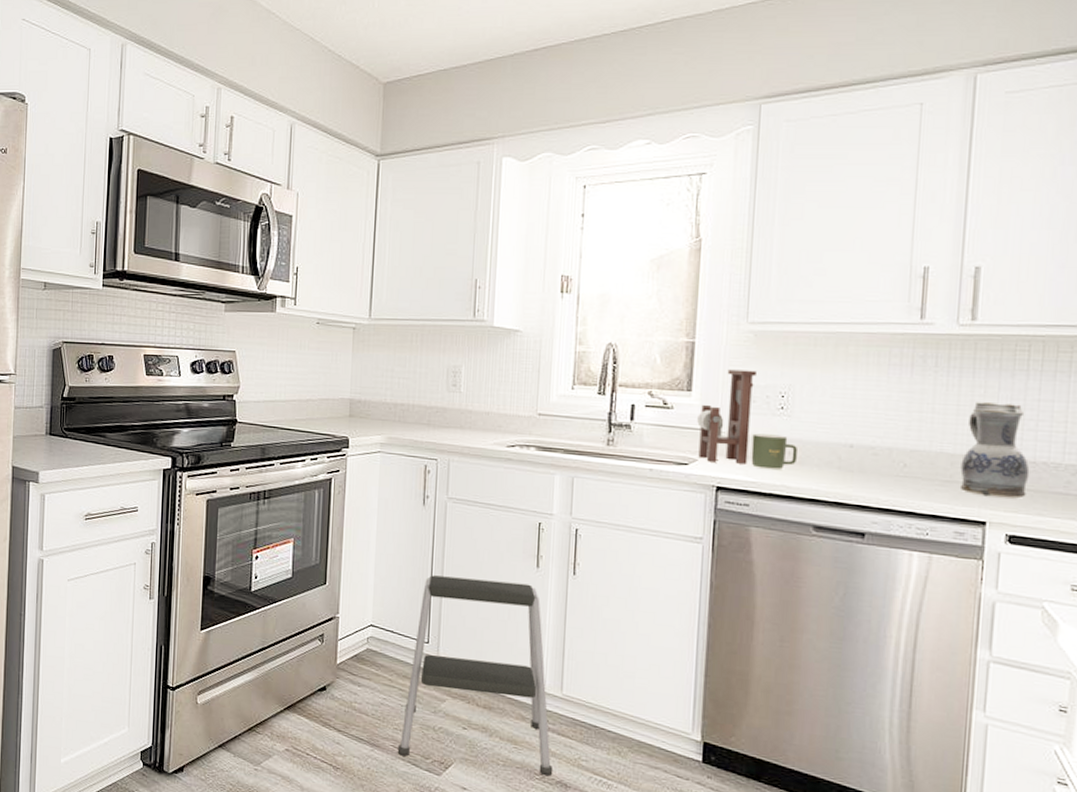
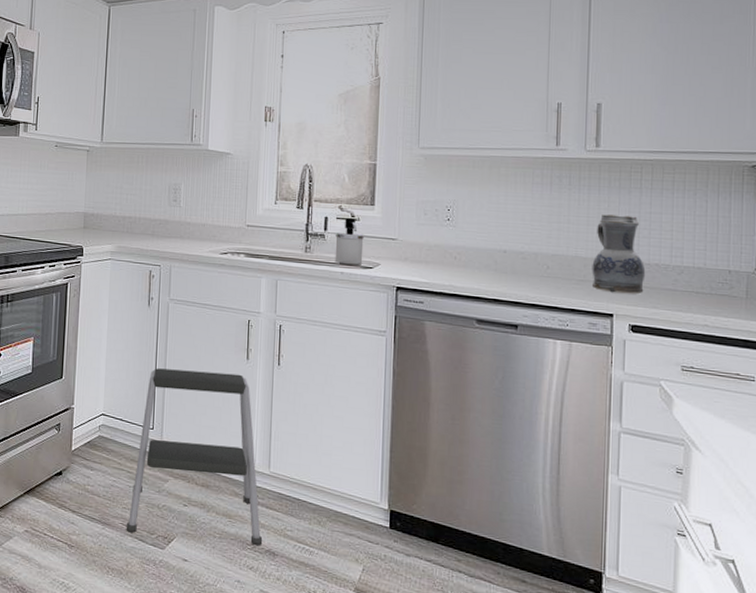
soap dispenser: none [642,406,678,461] -> present [335,218,364,265]
paper towel holder: present [697,369,756,464] -> none [380,187,427,268]
mug: present [751,433,797,471] -> none [424,241,461,273]

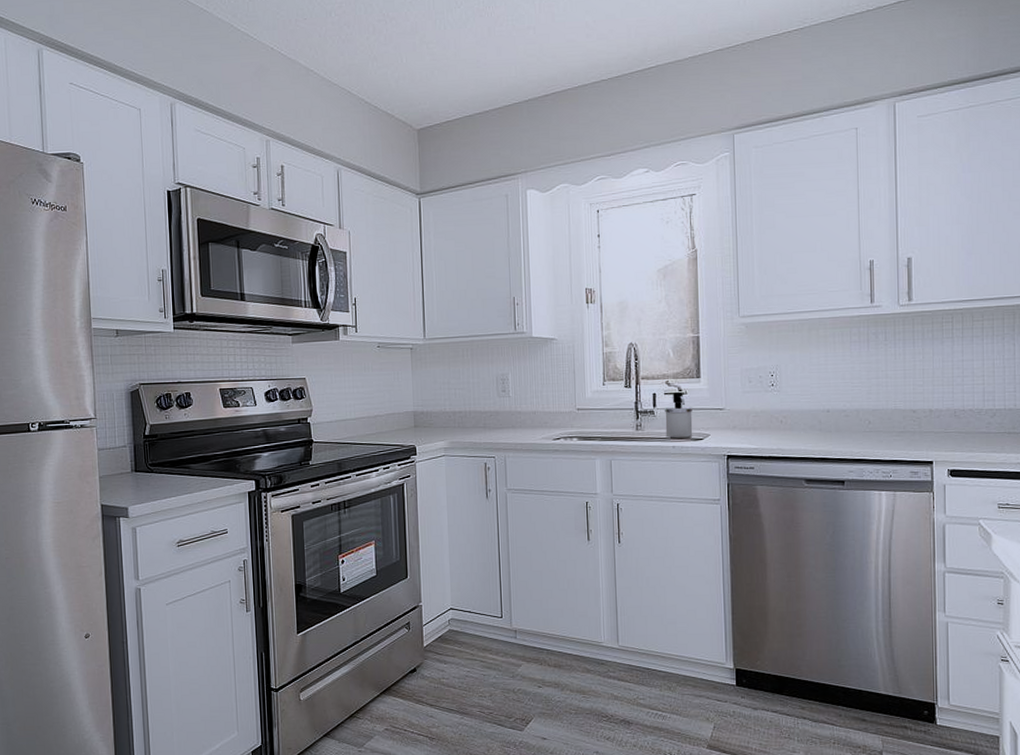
step stool: present [126,368,263,546] -> none [484,555,617,719]
ceramic jug: present [591,214,646,295] -> none [911,365,961,442]

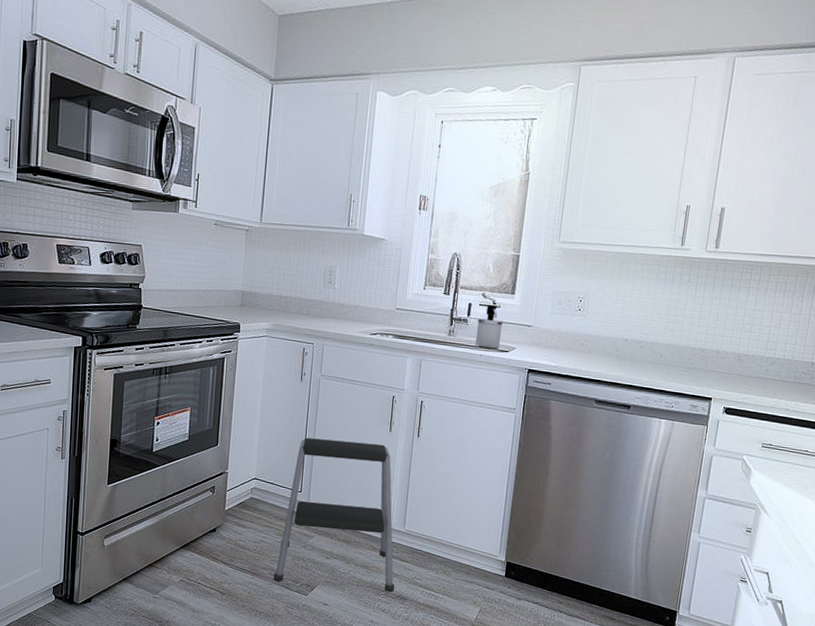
step stool: none [484,555,617,719] -> present [273,438,395,592]

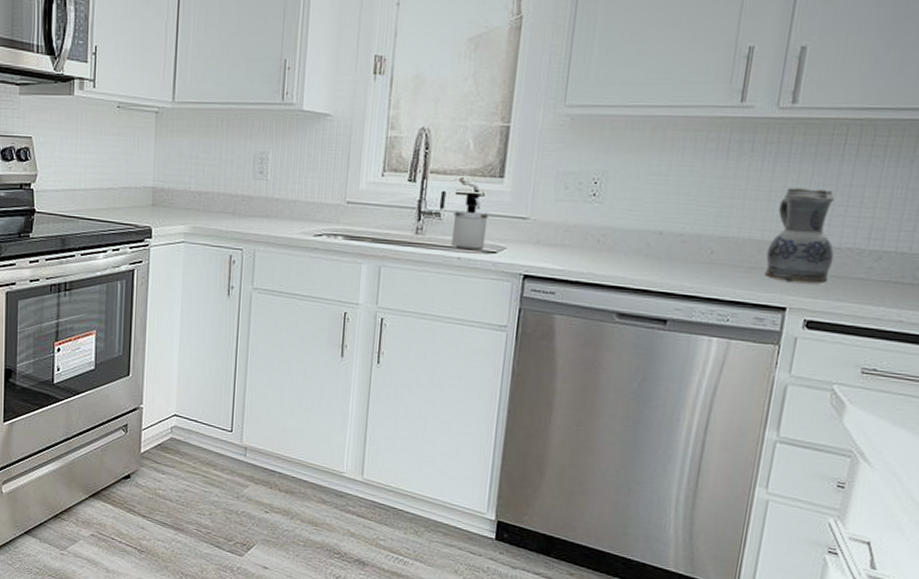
step stool: present [273,438,395,592] -> none [201,365,352,555]
ceramic jug: none [696,310,744,382] -> present [763,188,834,286]

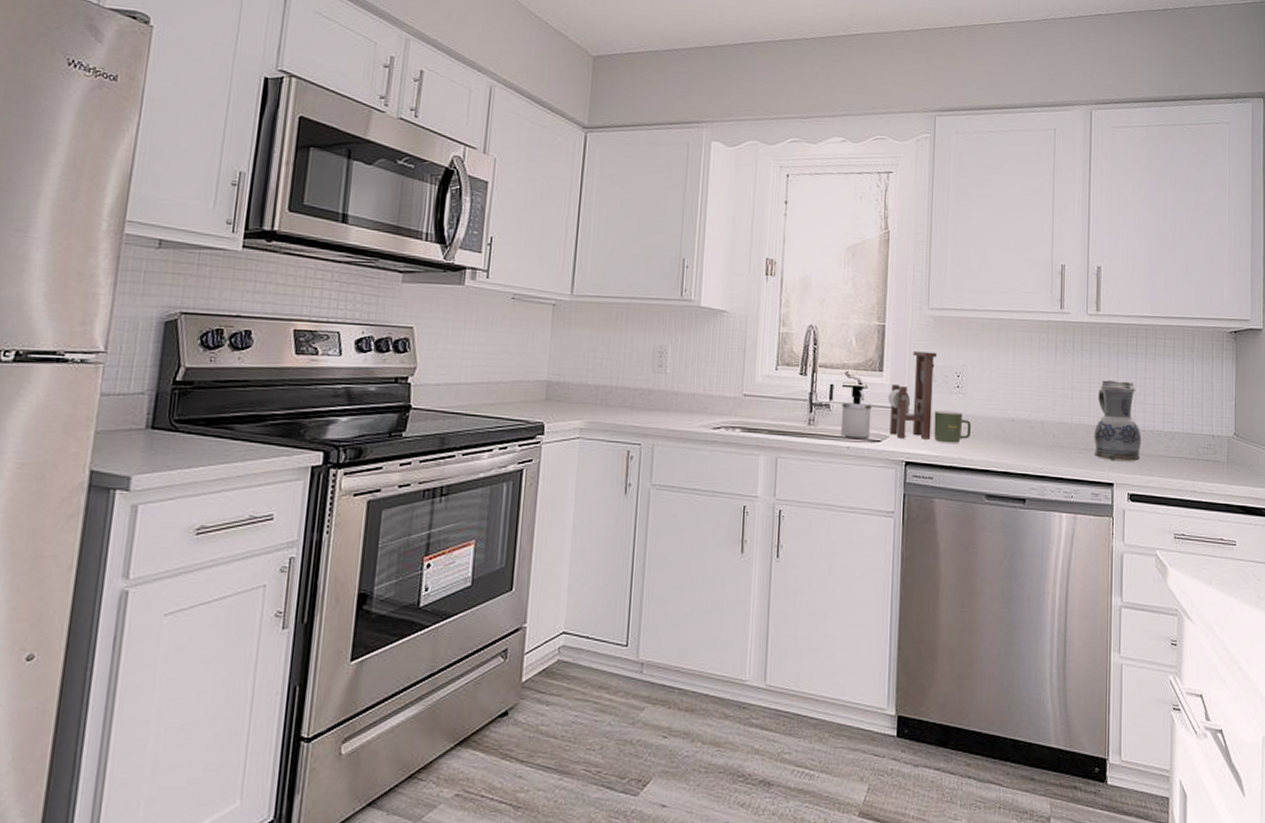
paper towel holder: none [507,155,571,252] -> present [888,351,937,440]
mug: none [559,221,607,259] -> present [933,410,971,445]

